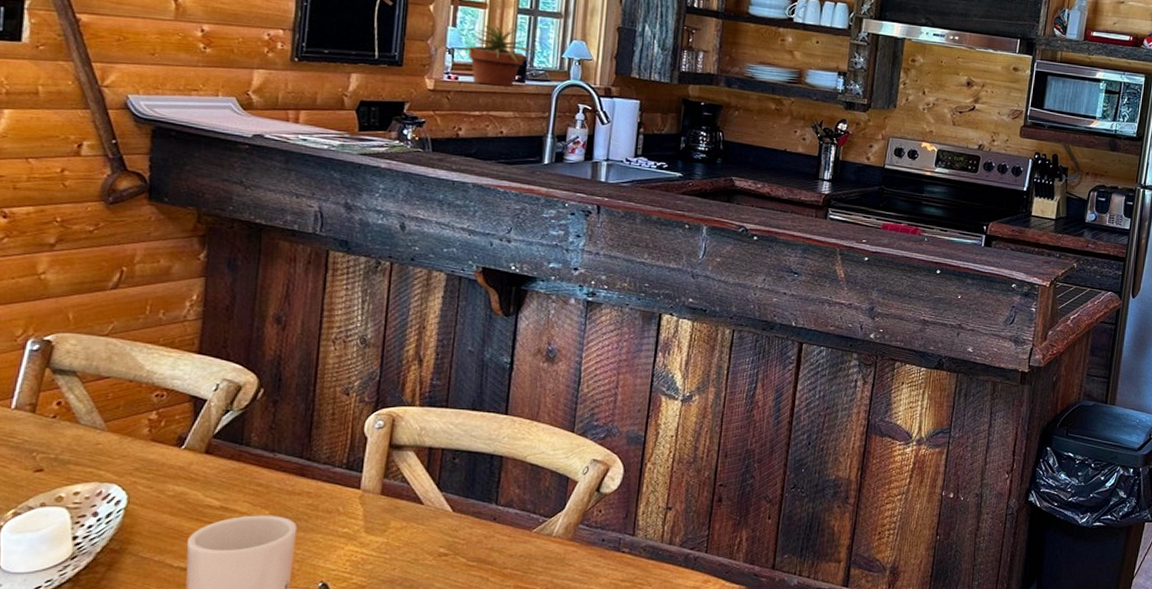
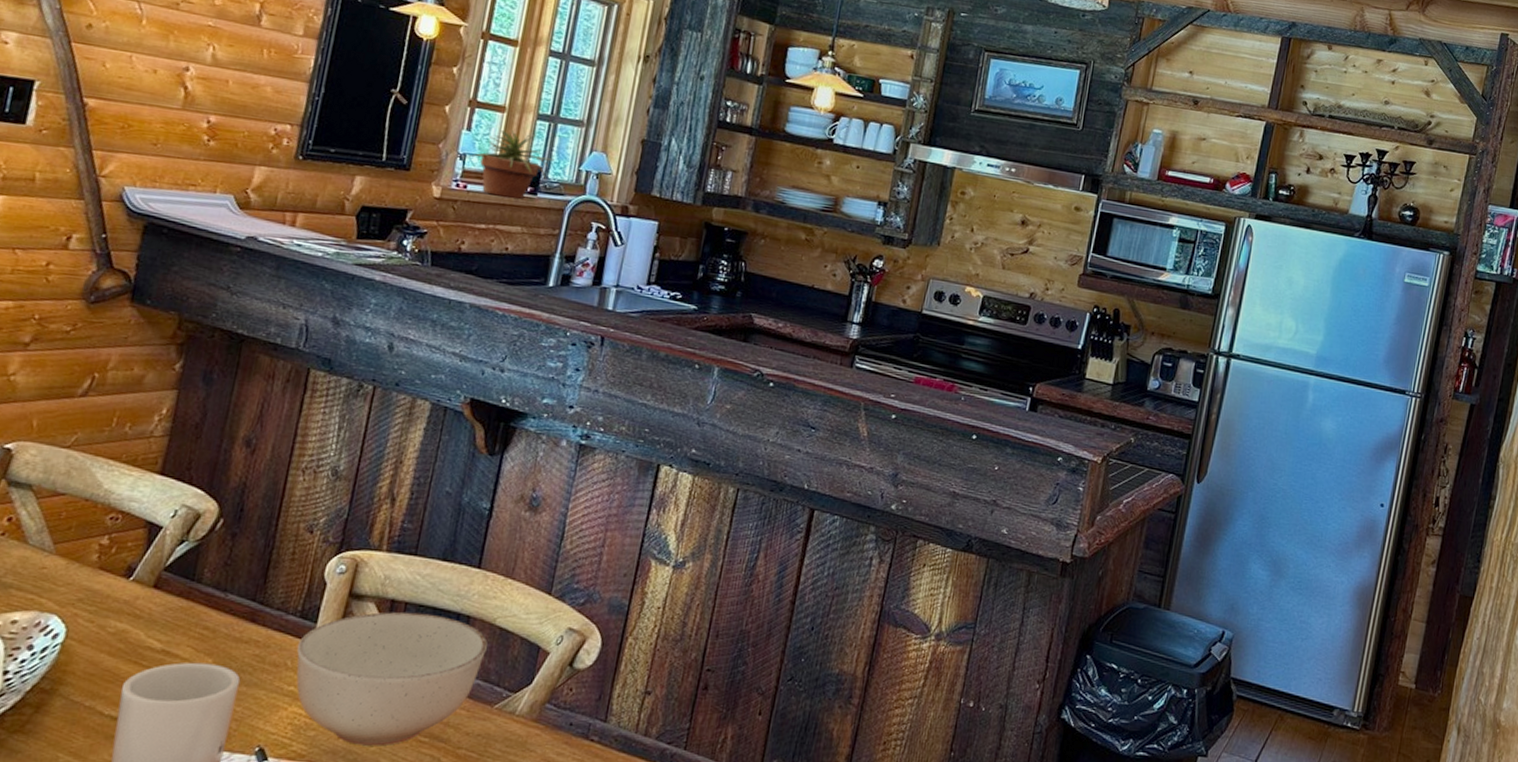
bowl: none [346,457,521,573] -> present [296,612,488,747]

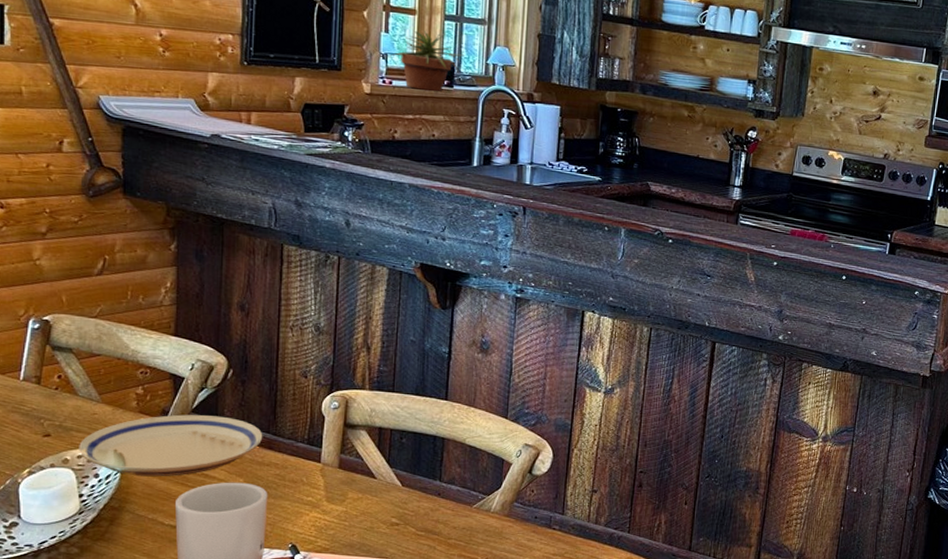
plate: none [15,573,247,653] -> present [79,414,263,477]
bowl: present [296,612,488,747] -> none [309,436,461,540]

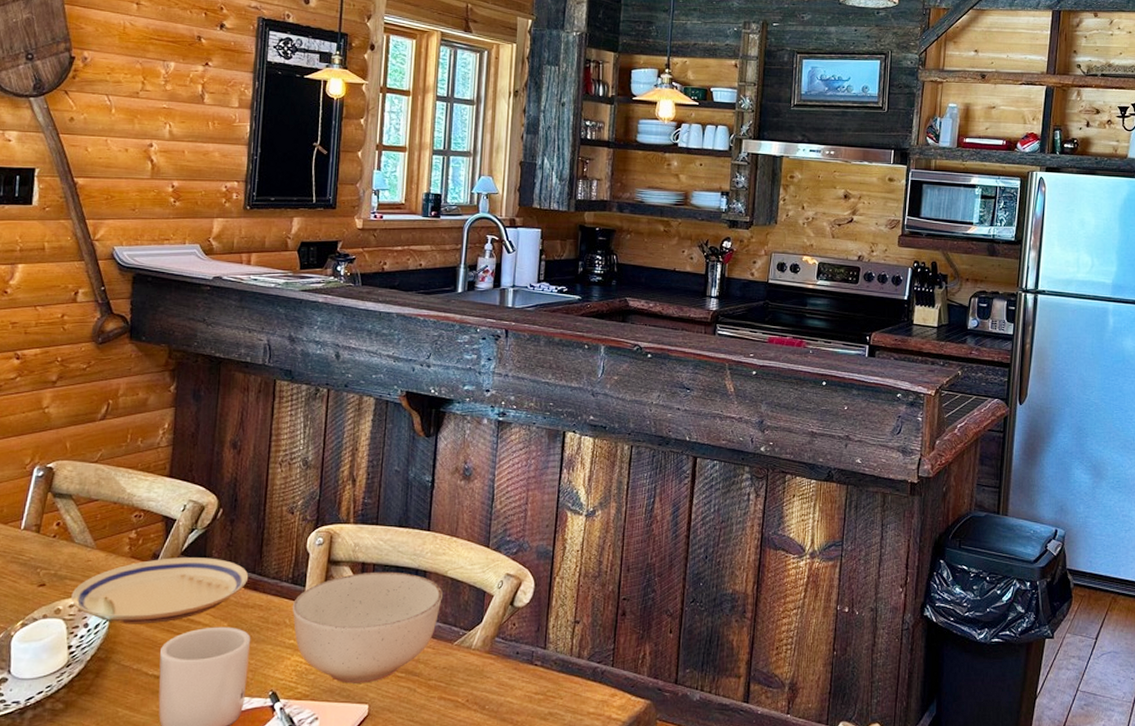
bowl: none [309,436,461,540] -> present [292,572,443,683]
potted plant: present [389,31,464,92] -> none [380,166,451,223]

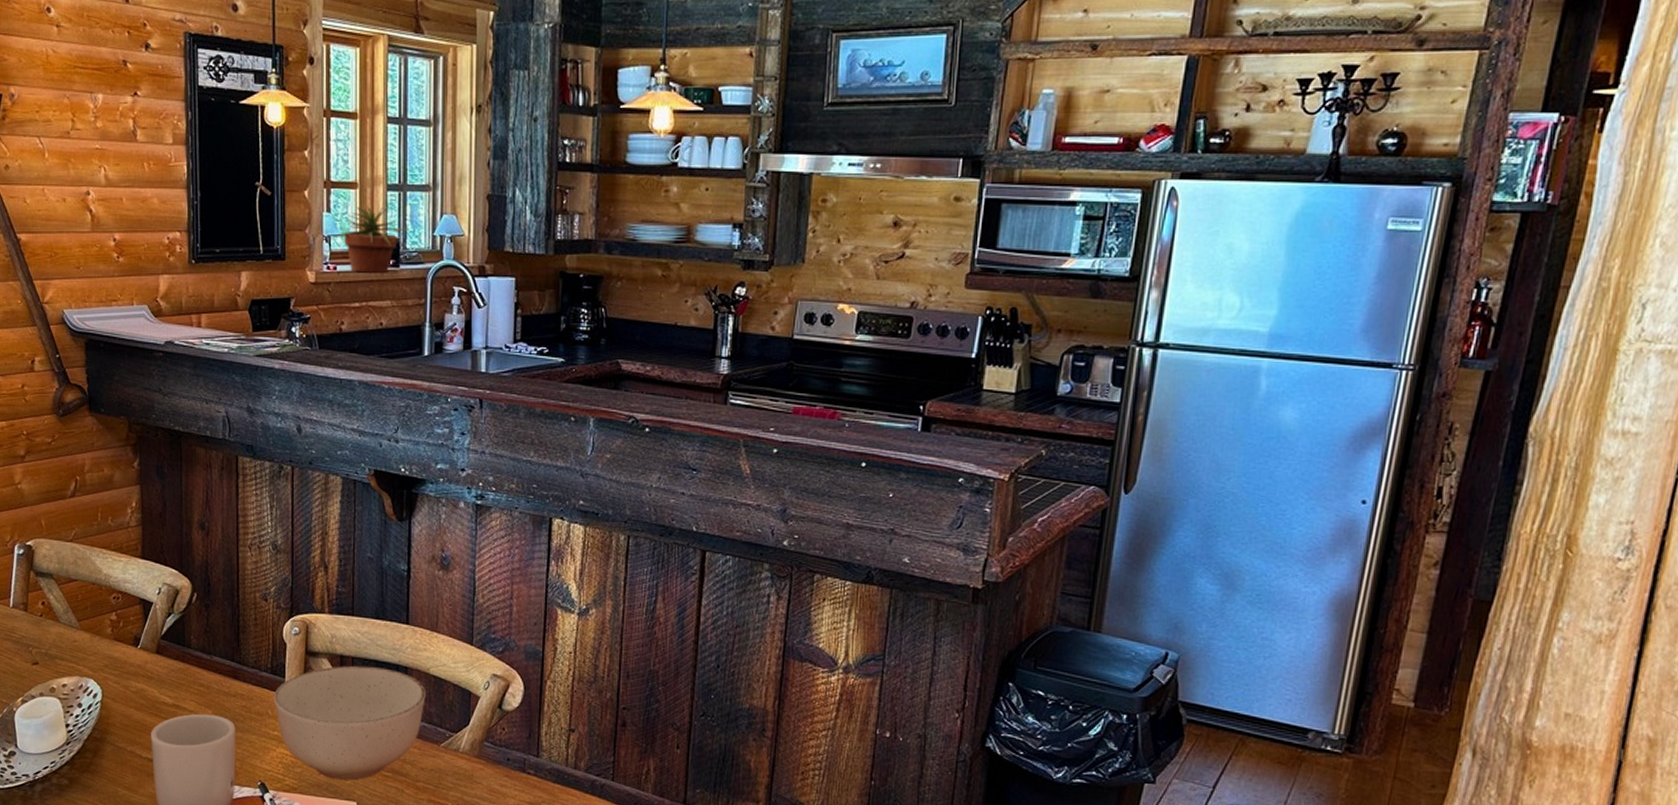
plate: present [71,558,249,624] -> none [63,641,228,708]
potted plant: none [380,166,451,223] -> present [332,205,409,274]

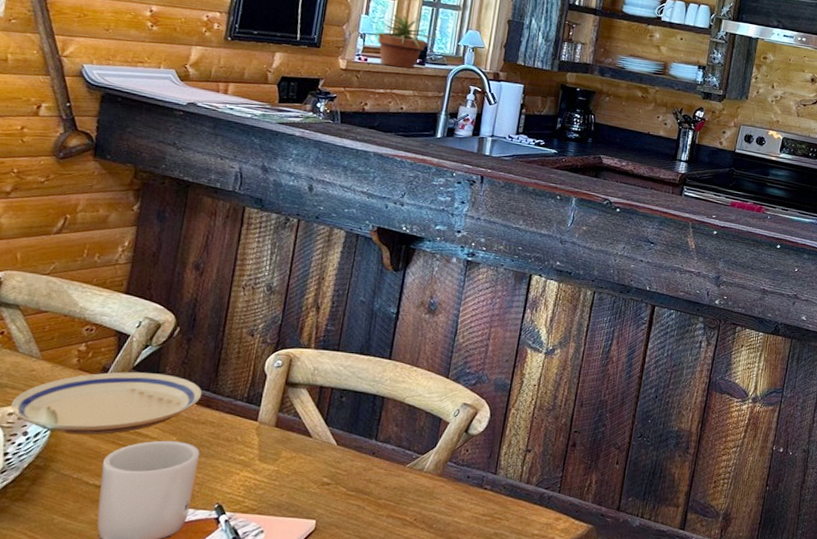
plate: none [63,641,228,708] -> present [11,372,203,435]
bowl: present [273,665,426,780] -> none [245,395,399,500]

